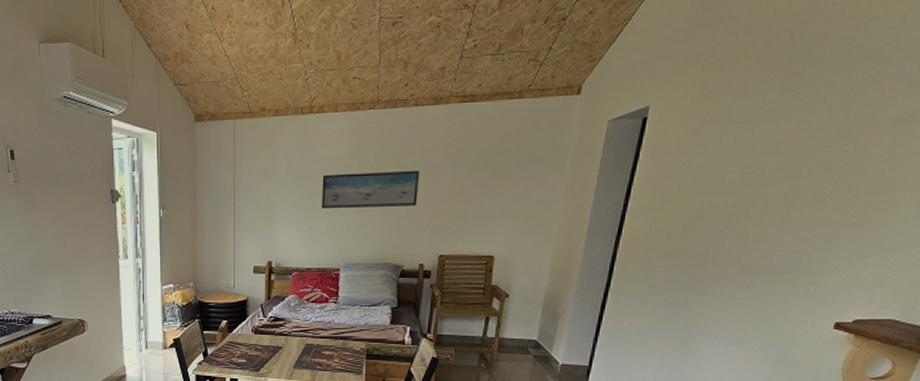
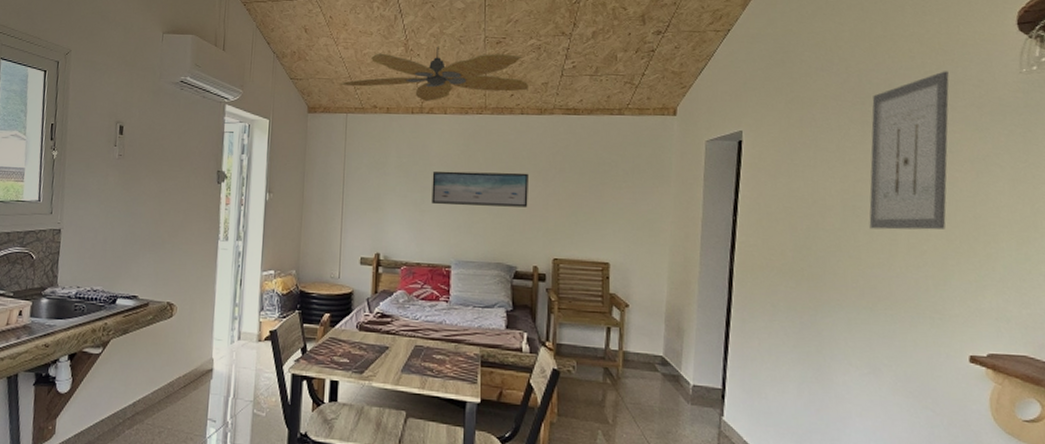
ceiling fan: none [226,34,426,100] -> present [339,47,529,102]
wall art: none [765,16,897,204] -> present [869,71,949,230]

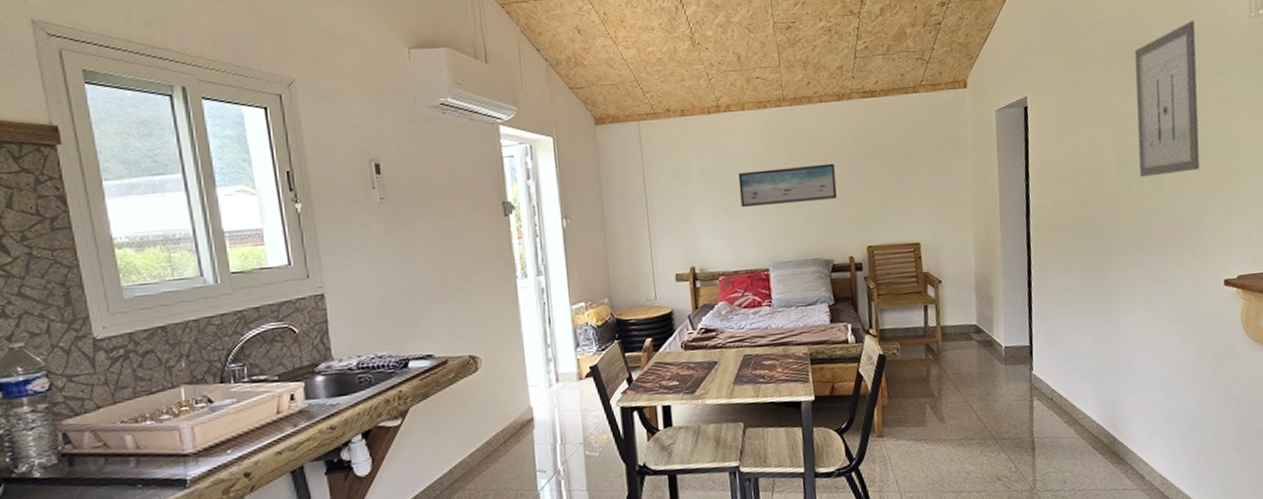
ceiling fan: present [339,47,529,102] -> none [626,38,825,100]

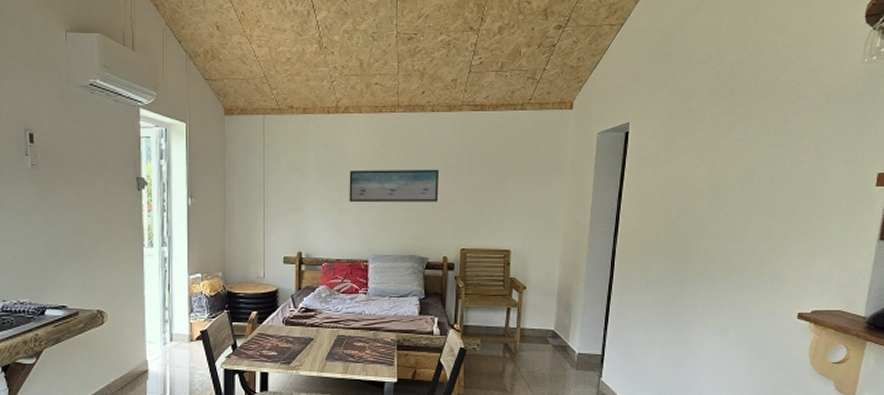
wall art: present [1134,21,1200,177] -> none [729,62,805,209]

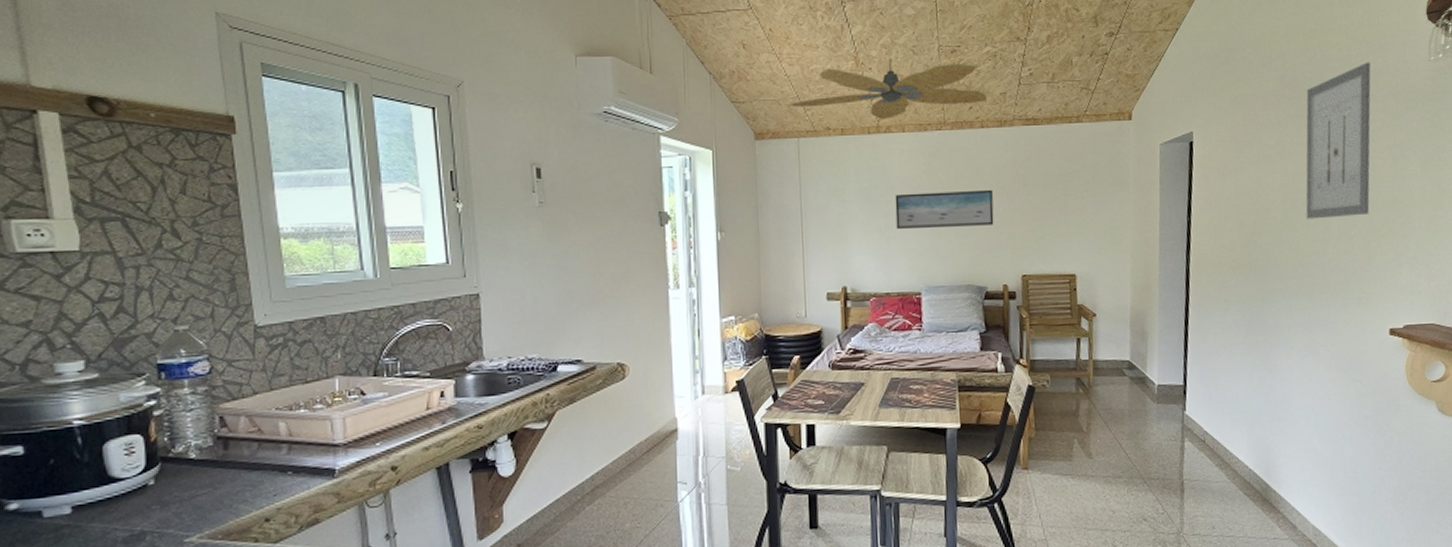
ceiling fan: none [255,44,440,101] -> present [787,59,988,120]
wall art: none [729,62,805,209] -> present [1306,62,1371,219]

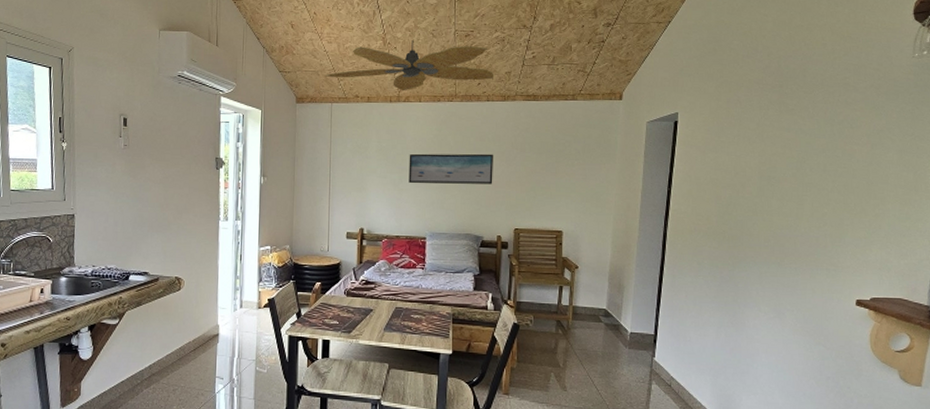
wall art: present [1306,62,1371,219] -> none [781,56,854,196]

